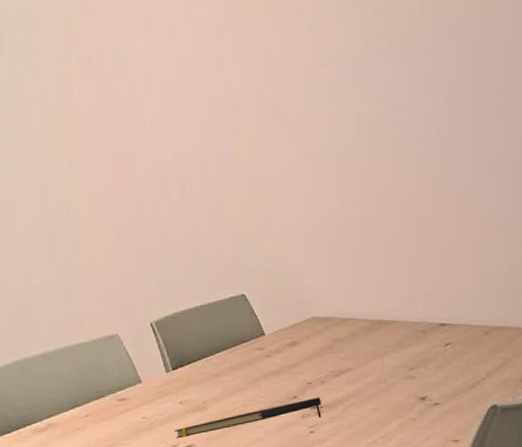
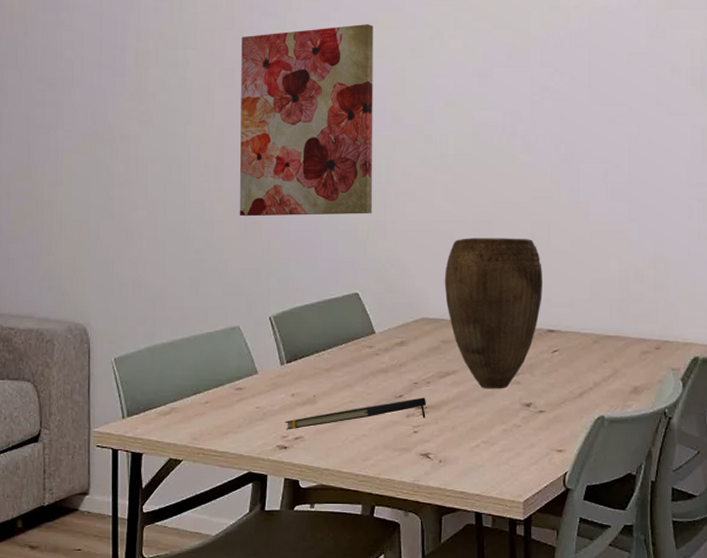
wall art: none [99,8,255,217] -> present [239,24,373,217]
vase: none [334,233,433,385] -> present [444,238,542,389]

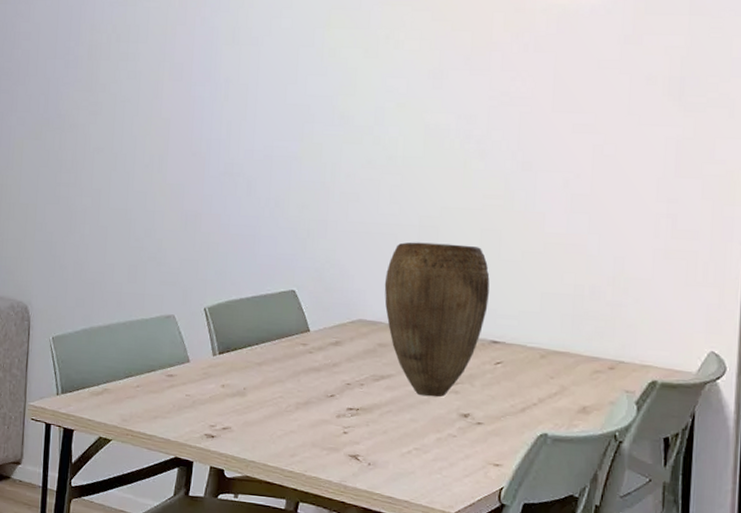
wall art: present [239,24,373,217] -> none [180,22,327,213]
notepad: present [284,397,426,430] -> none [213,399,358,420]

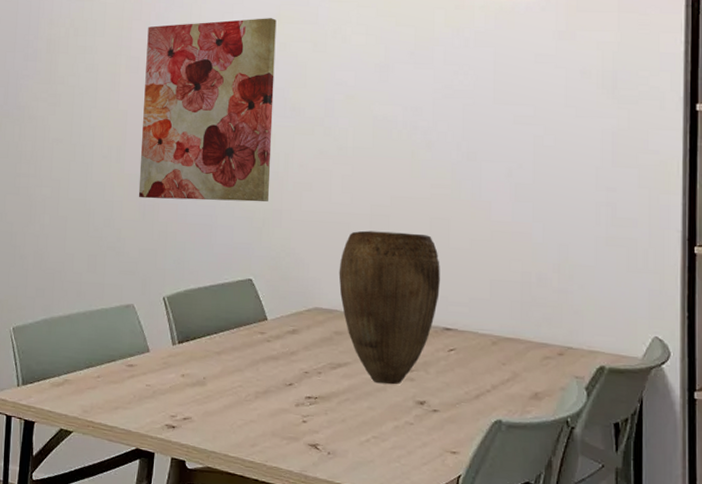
wall art: none [180,22,327,213] -> present [138,18,277,202]

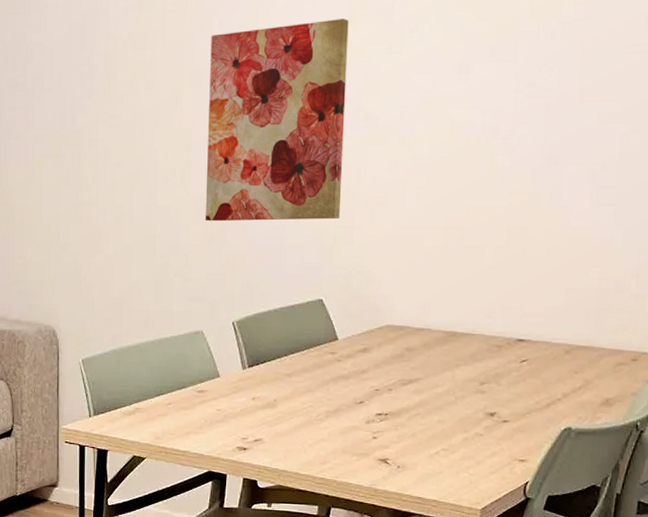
vase: present [338,230,440,385] -> none [411,244,516,398]

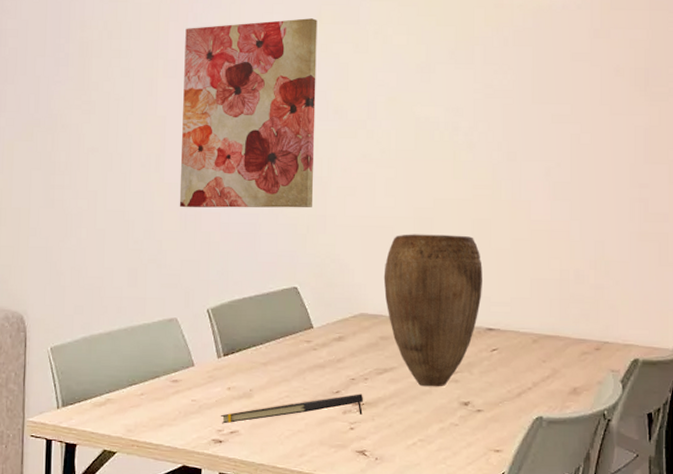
notepad: none [244,404,387,432] -> present [220,394,363,424]
vase: none [411,244,516,398] -> present [383,234,482,387]

